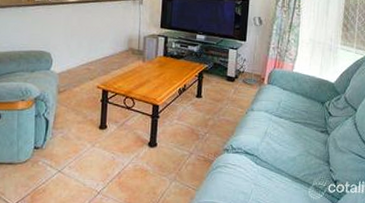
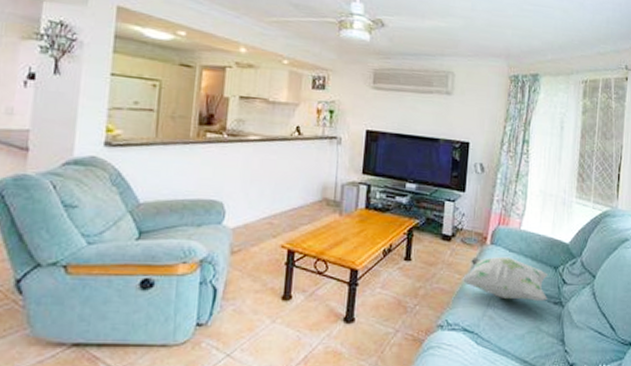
decorative pillow: none [243,94,317,130] -> present [461,256,549,301]

